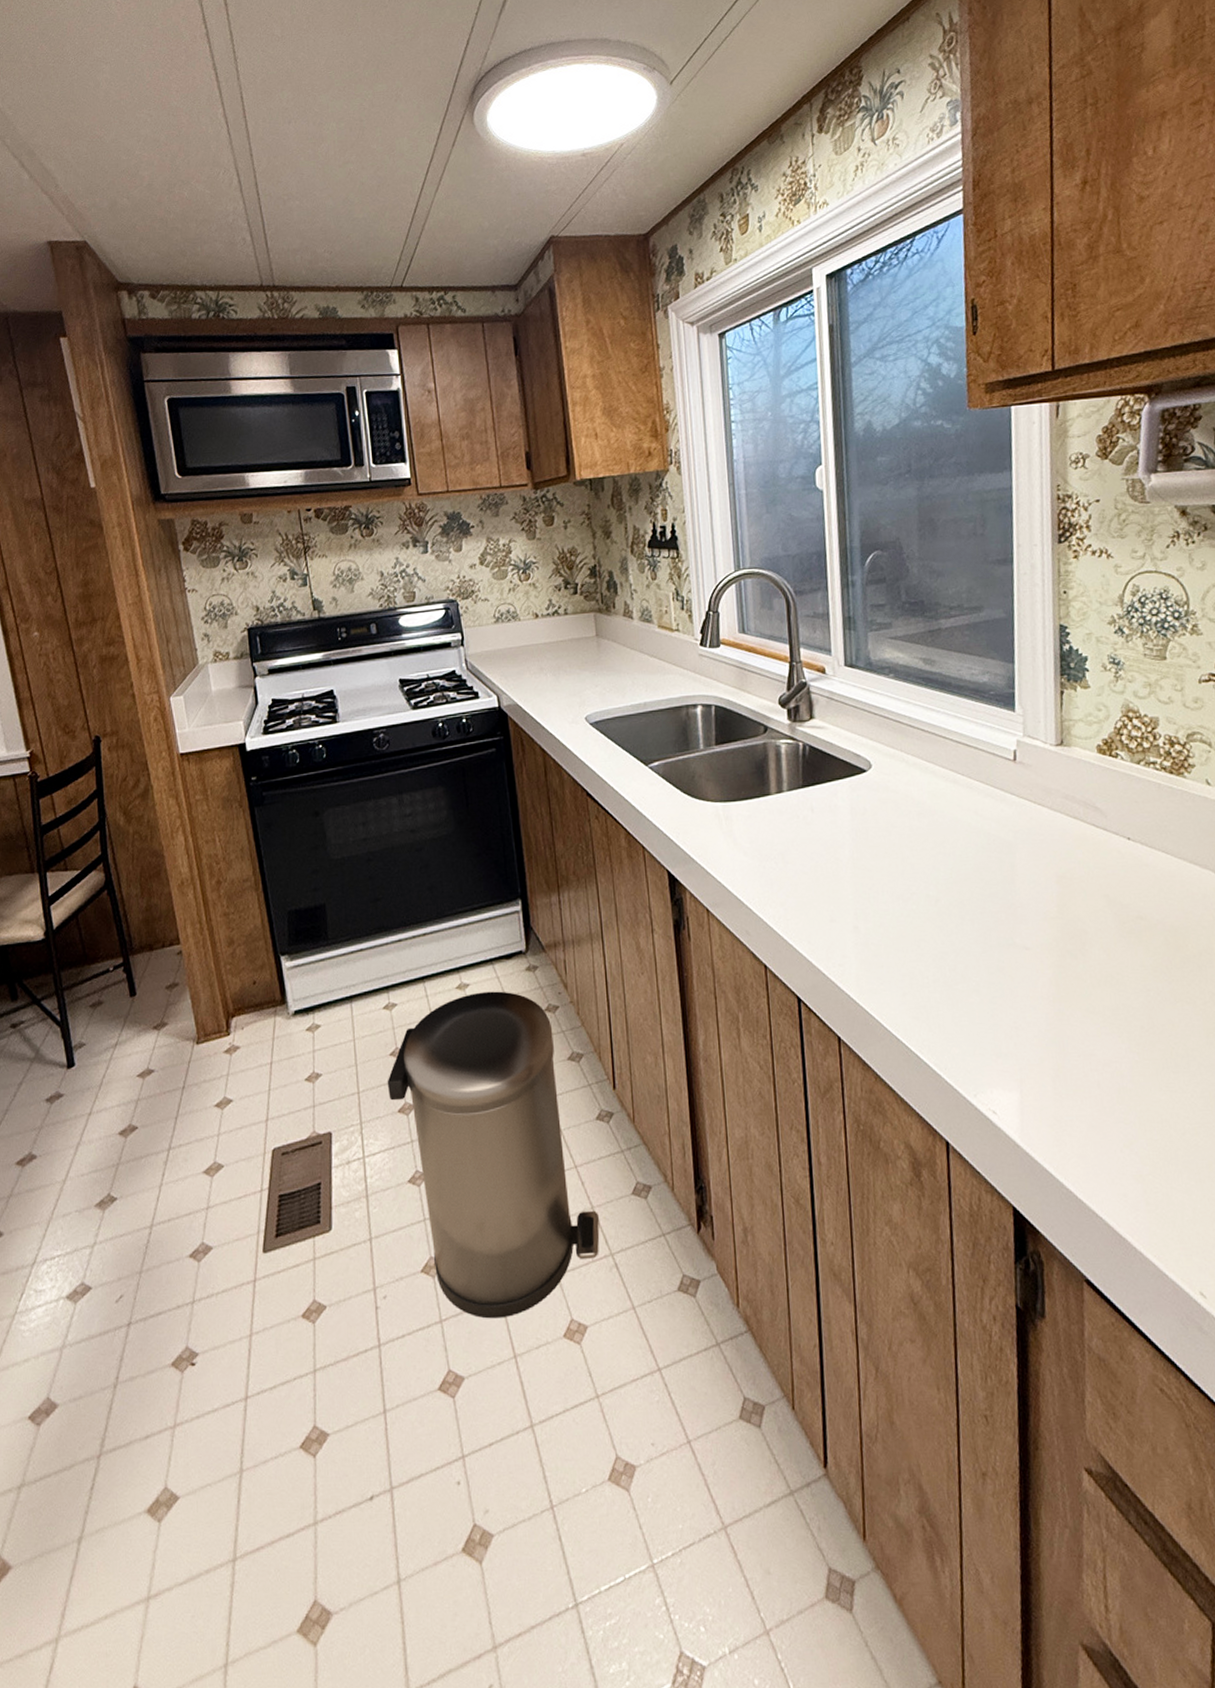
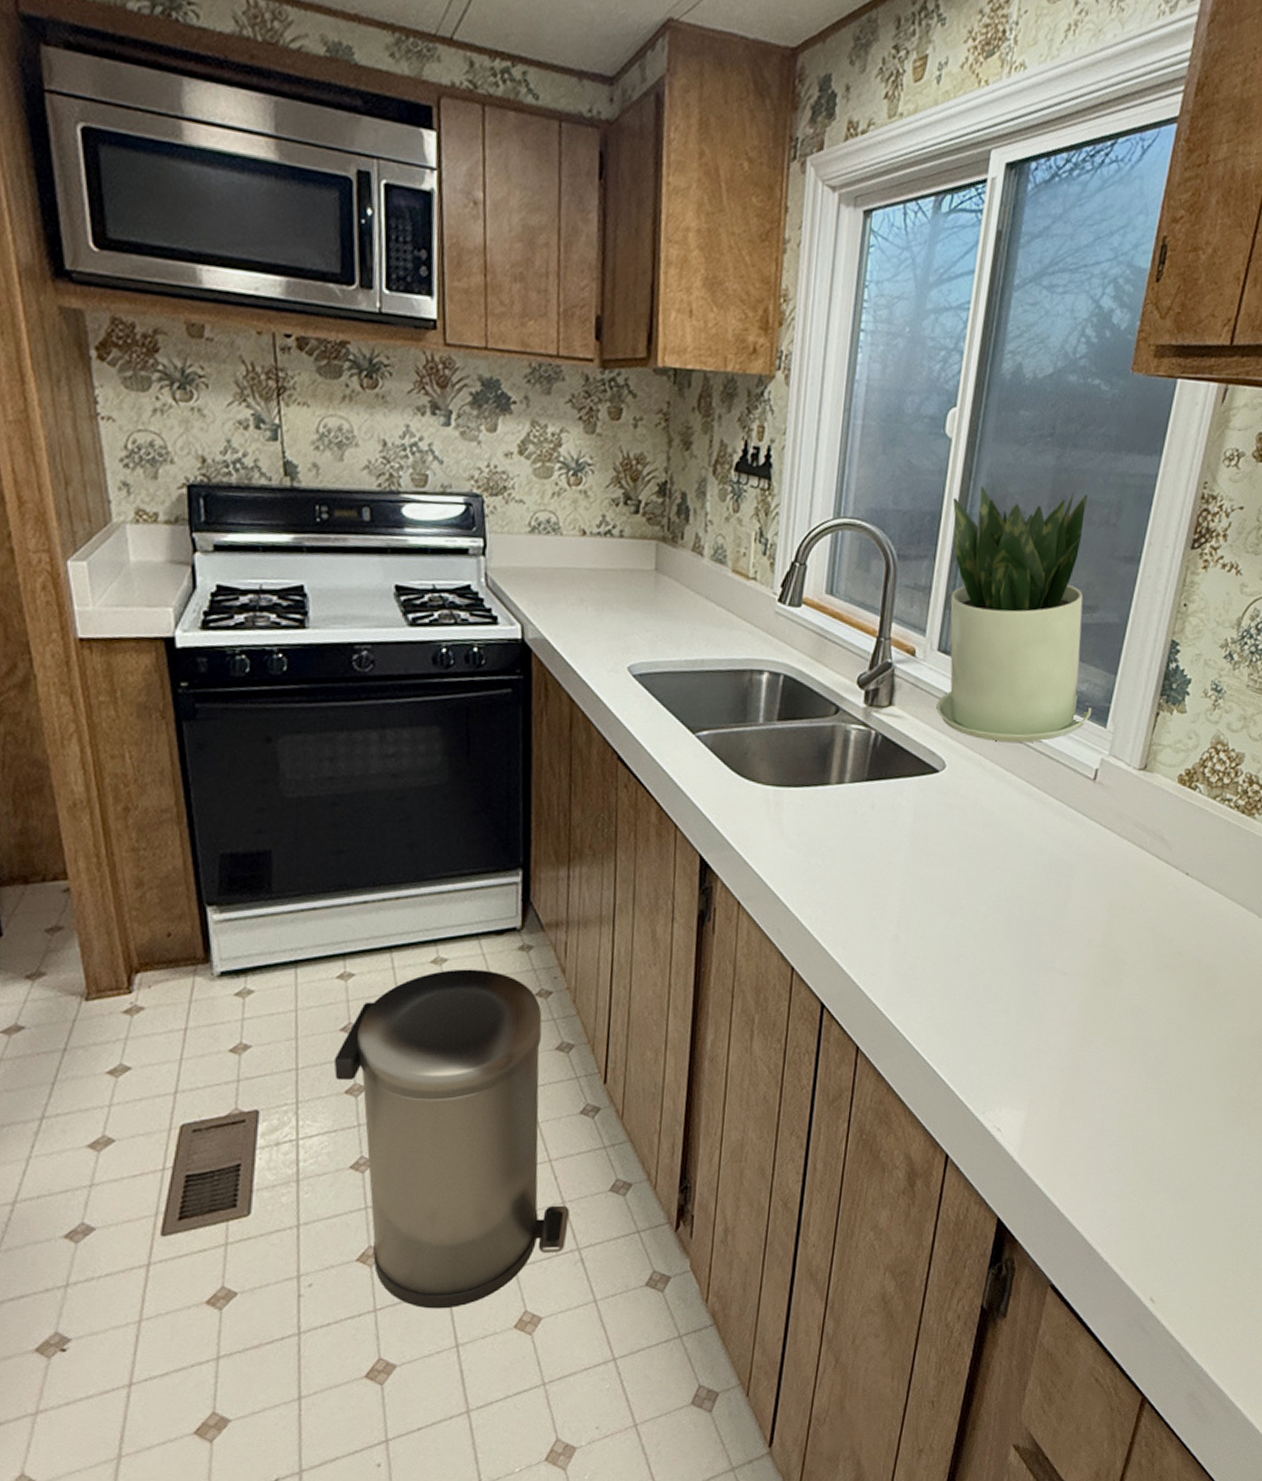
planter: none [833,514,999,738] -> present [936,486,1093,743]

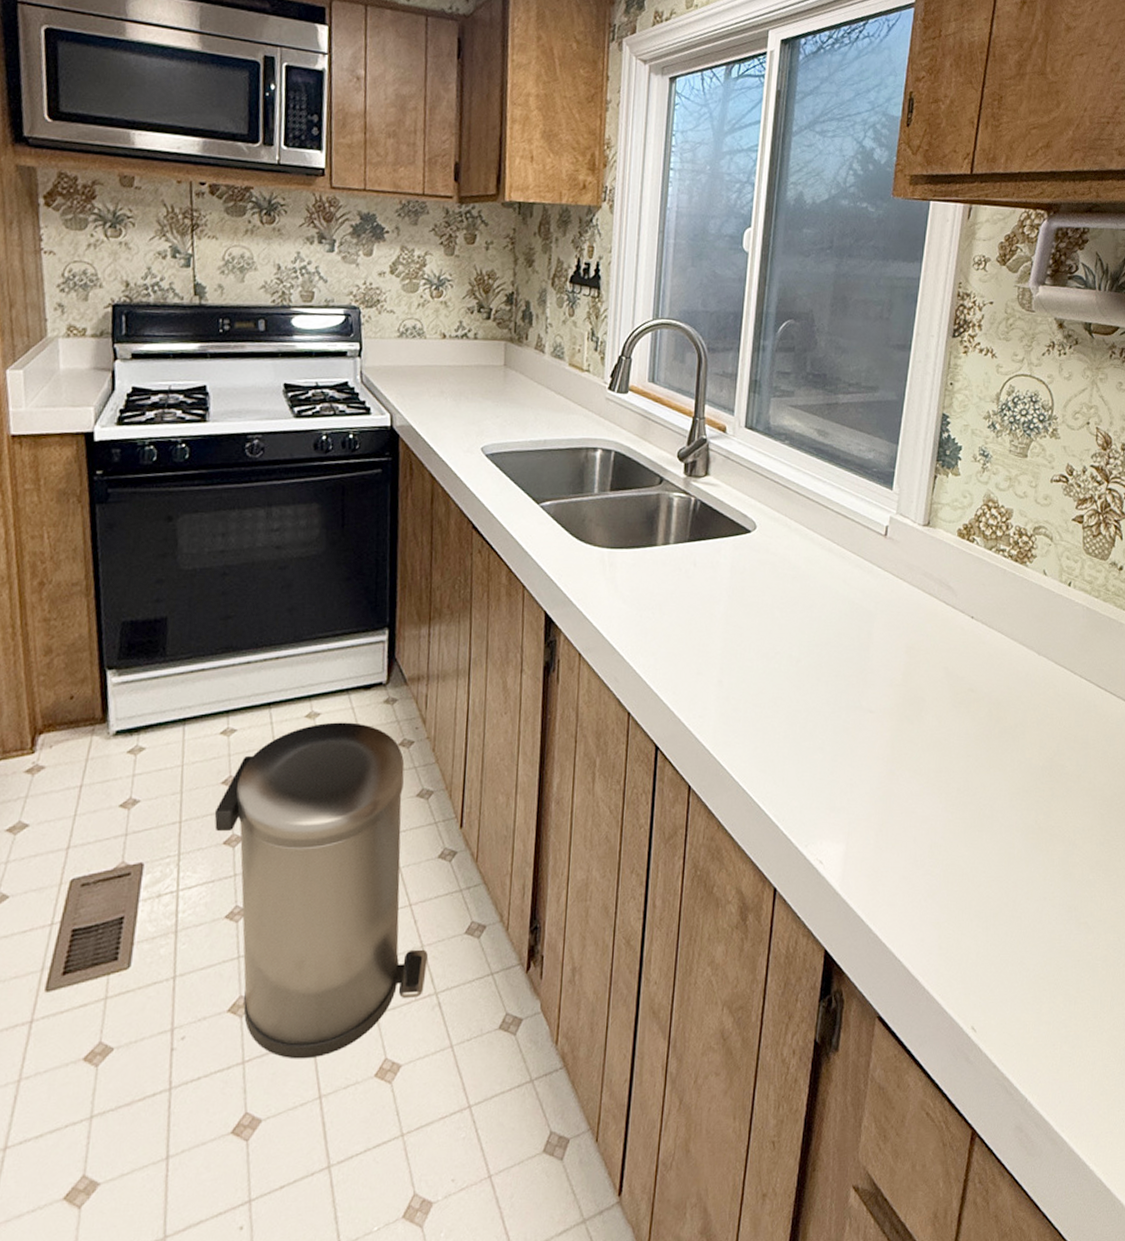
planter: present [936,486,1093,743] -> none [746,290,880,505]

